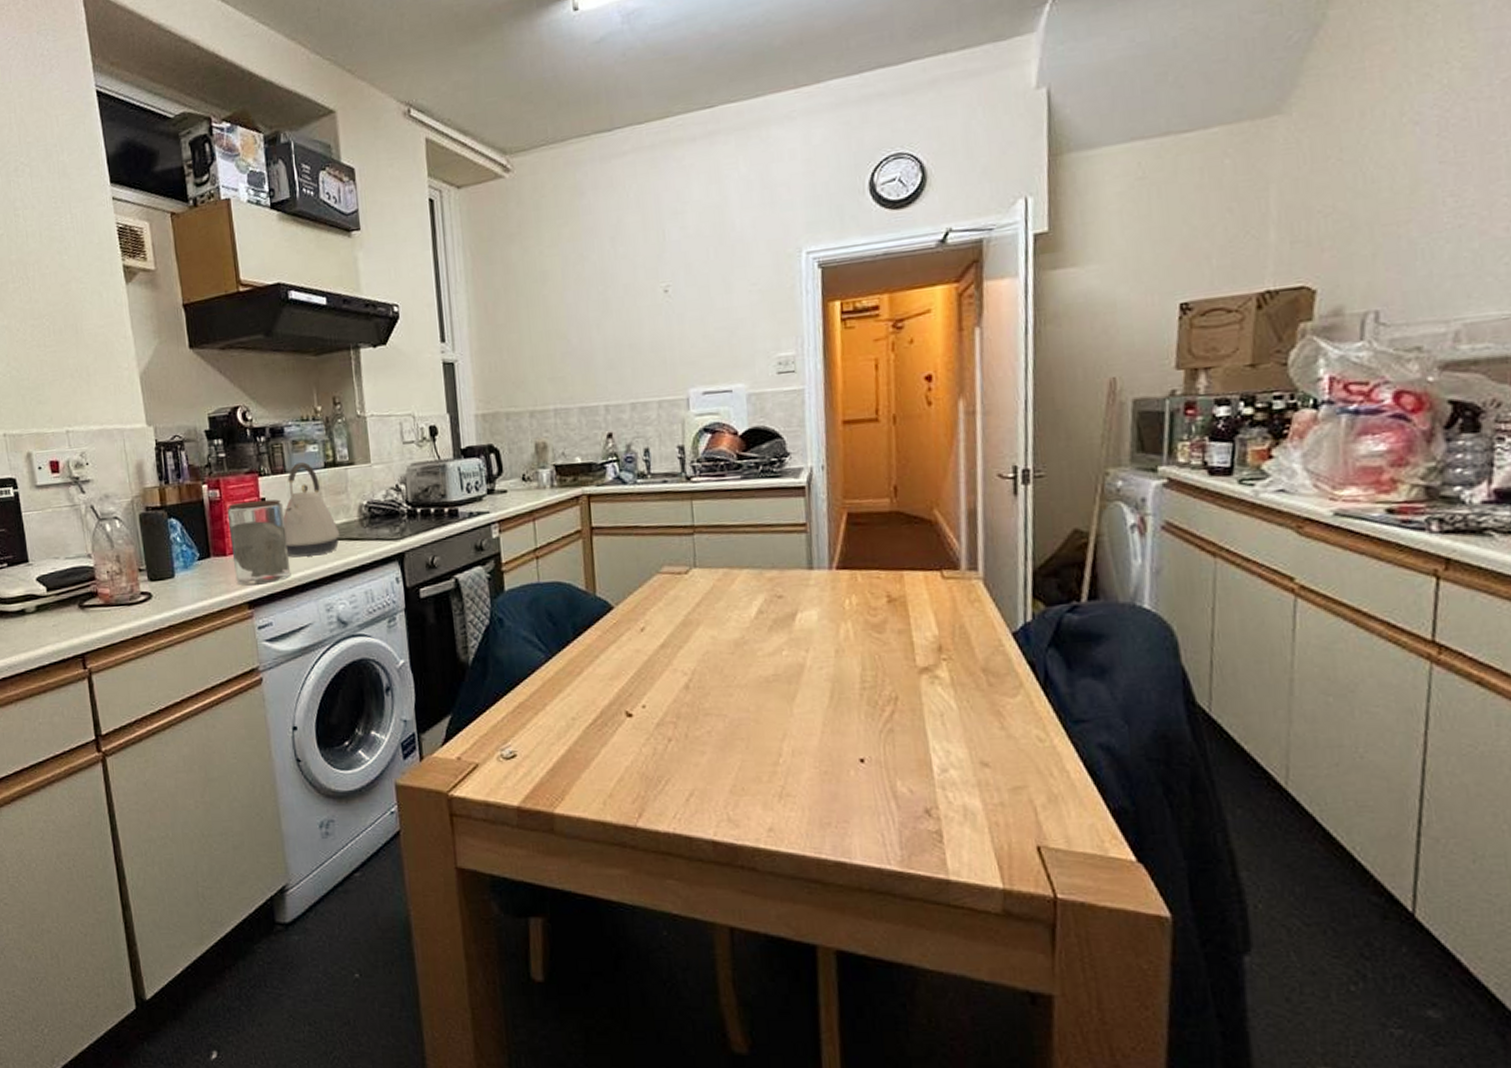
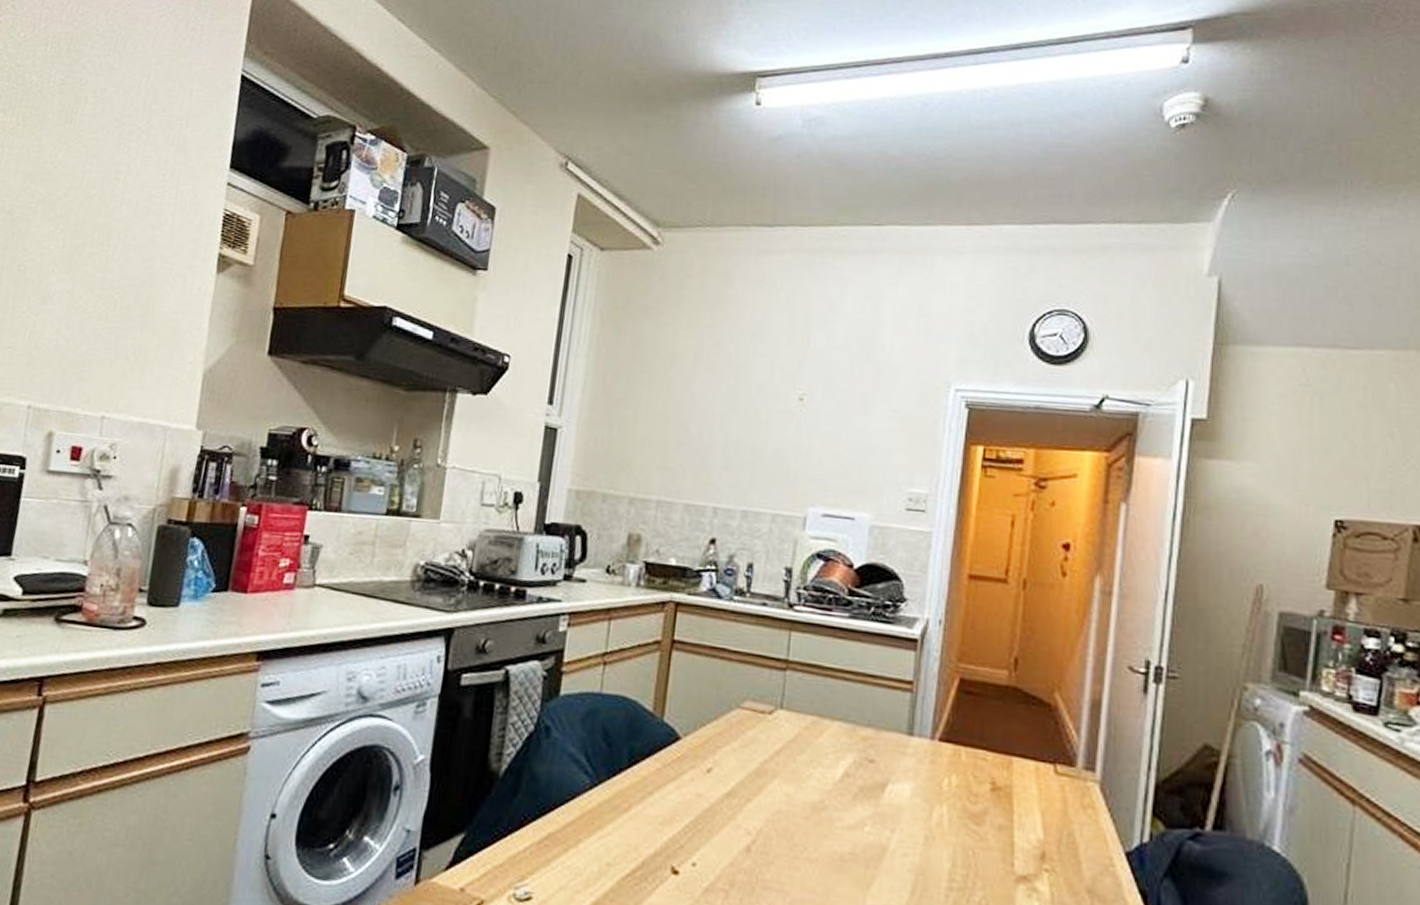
jar: present [227,499,291,586] -> none [249,535,328,635]
kettle: present [283,462,340,557] -> none [318,503,386,613]

